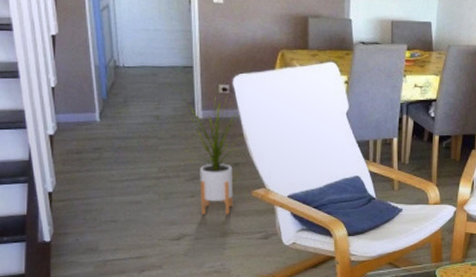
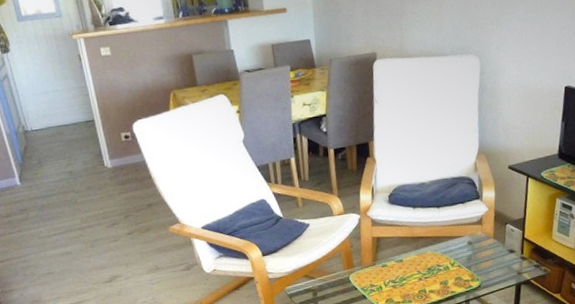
house plant: present [185,95,244,215] -> none [96,142,154,256]

